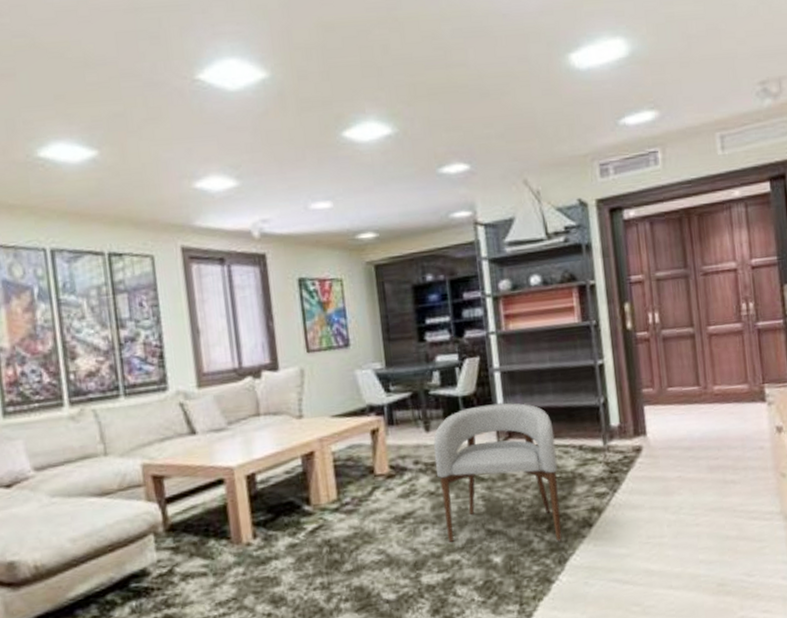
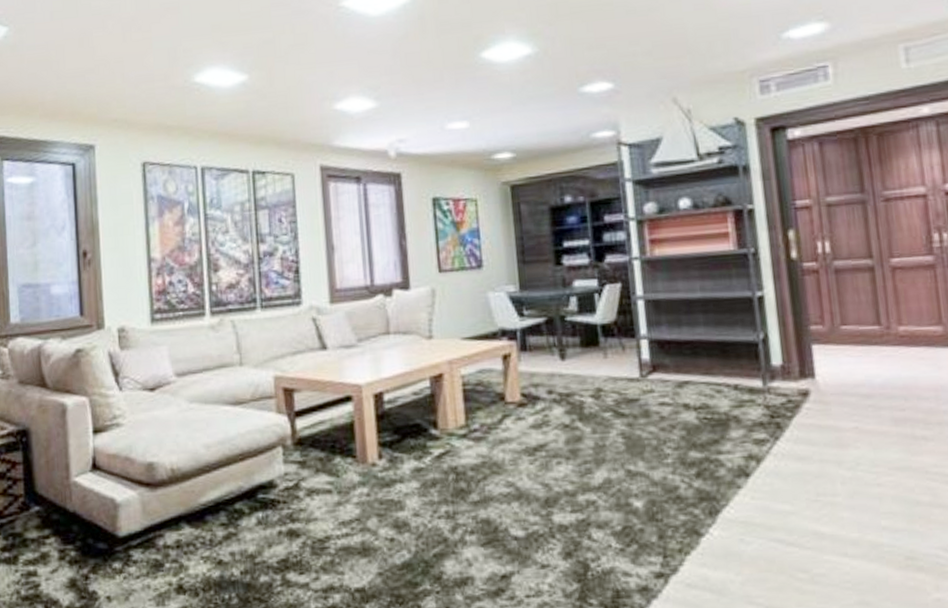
armchair: present [433,403,562,543] -> none [569,333,713,490]

